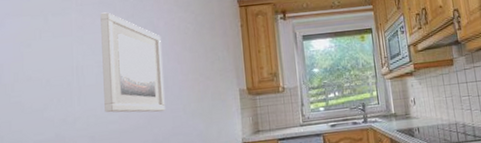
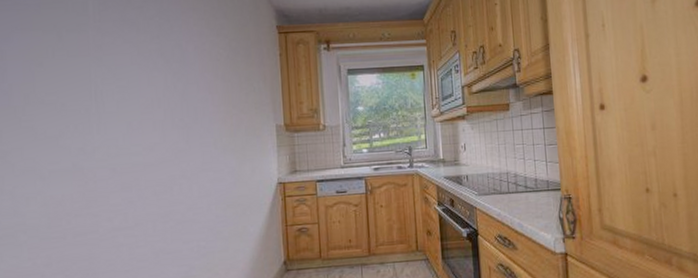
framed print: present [100,12,165,113] -> none [121,31,194,146]

